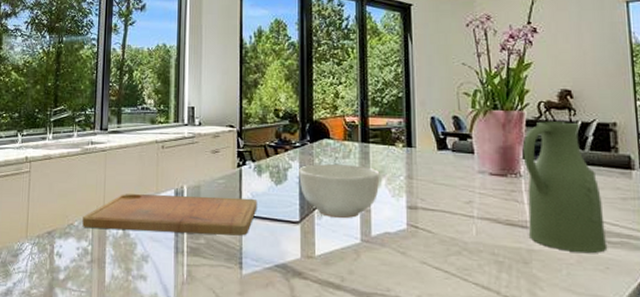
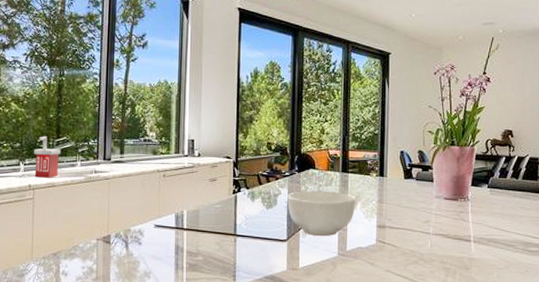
soap dispenser: none [31,105,58,150] -> present [34,136,61,178]
cutting board: present [82,194,258,236] -> none [87,218,250,253]
ceramic pitcher: present [522,121,608,254] -> none [470,156,528,260]

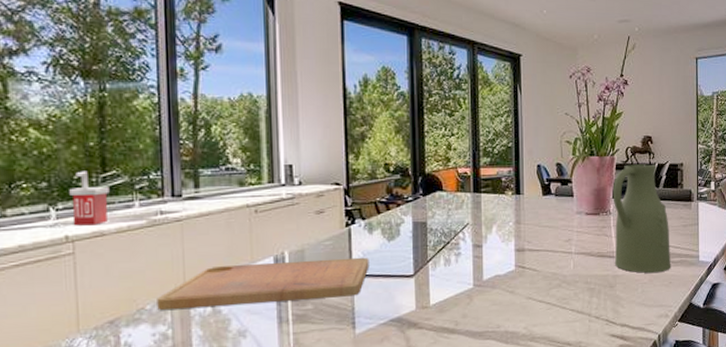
cutting board: none [87,218,250,253] -> present [157,257,369,310]
bowl: present [287,191,356,237] -> none [412,215,491,268]
ceramic pitcher: none [470,156,528,260] -> present [612,164,671,273]

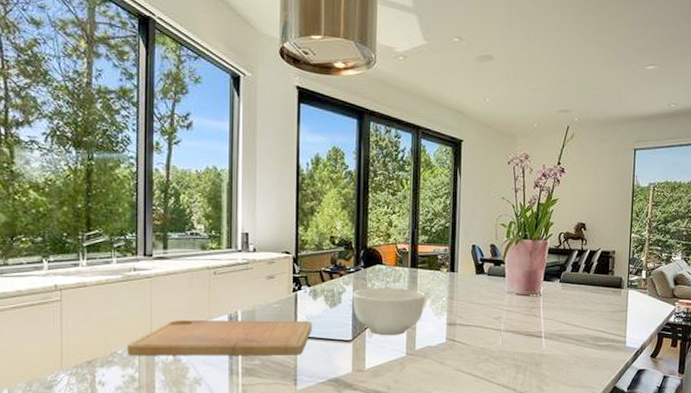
soap dispenser: present [69,170,110,226] -> none [60,229,92,277]
bowl: none [412,215,491,268] -> present [352,288,426,336]
ceramic pitcher: present [612,164,671,273] -> none [541,249,598,355]

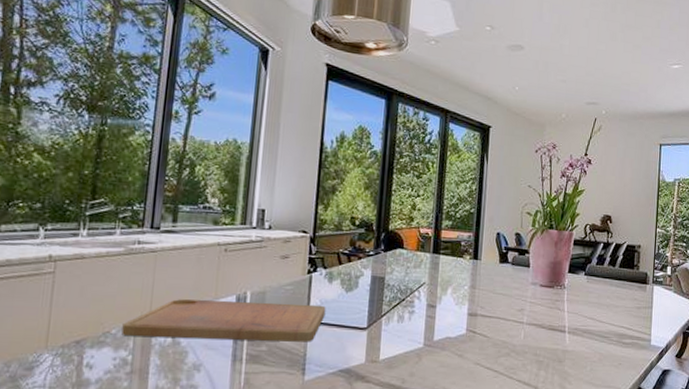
bowl: present [352,288,426,336] -> none [370,272,447,325]

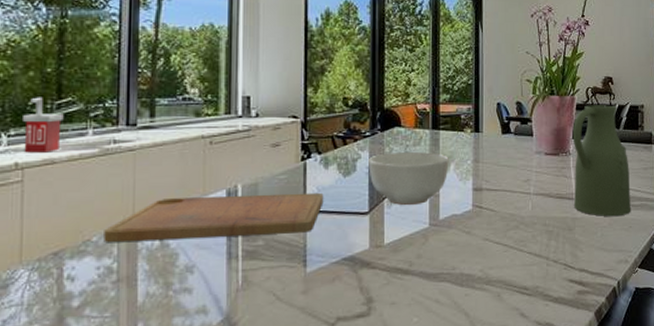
soap dispenser: none [58,196,96,248] -> present [23,97,64,153]
bowl: none [370,272,447,325] -> present [369,152,449,206]
ceramic pitcher: none [565,241,623,353] -> present [572,105,632,217]

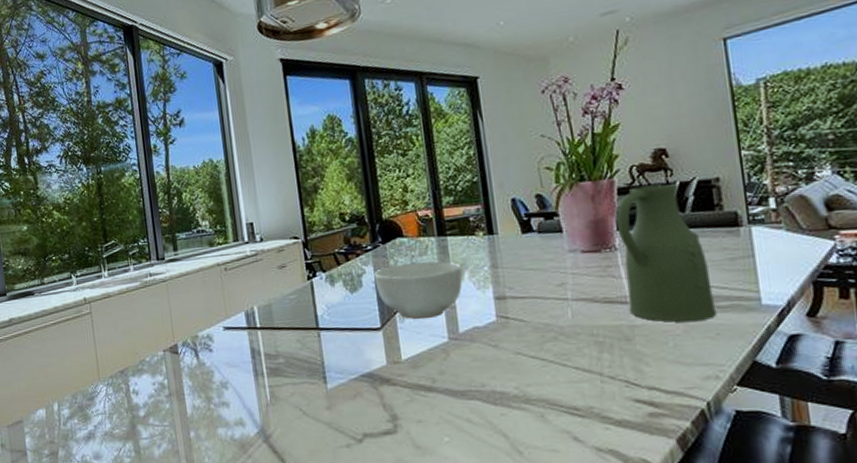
soap dispenser: present [23,97,64,153] -> none [83,242,112,290]
cutting board: present [104,192,324,242] -> none [153,310,335,362]

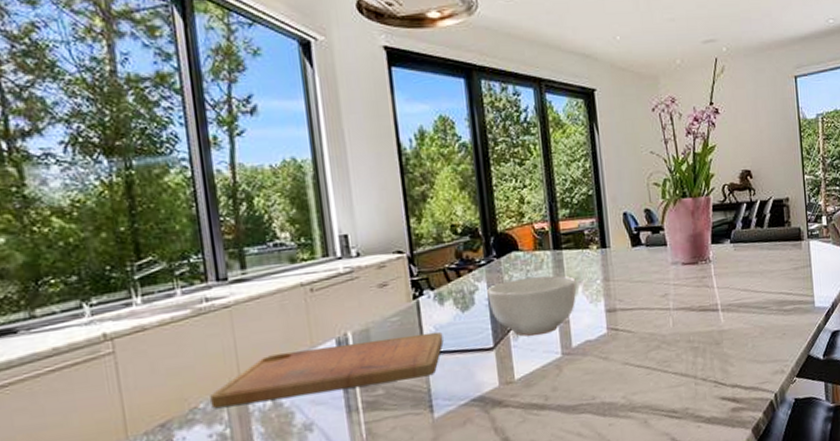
cutting board: none [153,310,335,362] -> present [210,331,444,408]
ceramic pitcher: present [616,182,717,322] -> none [710,201,784,326]

